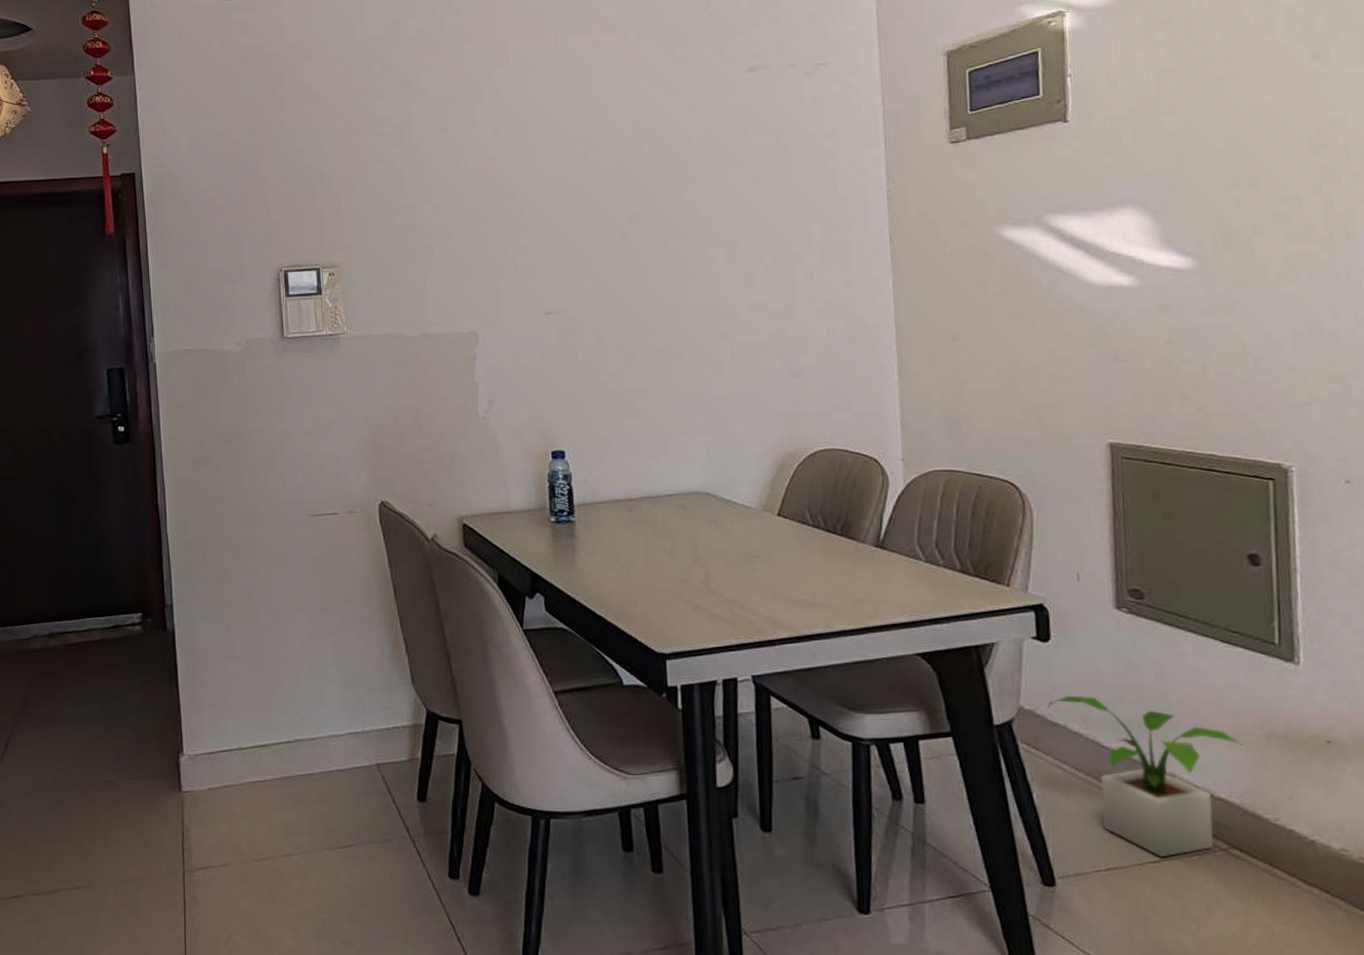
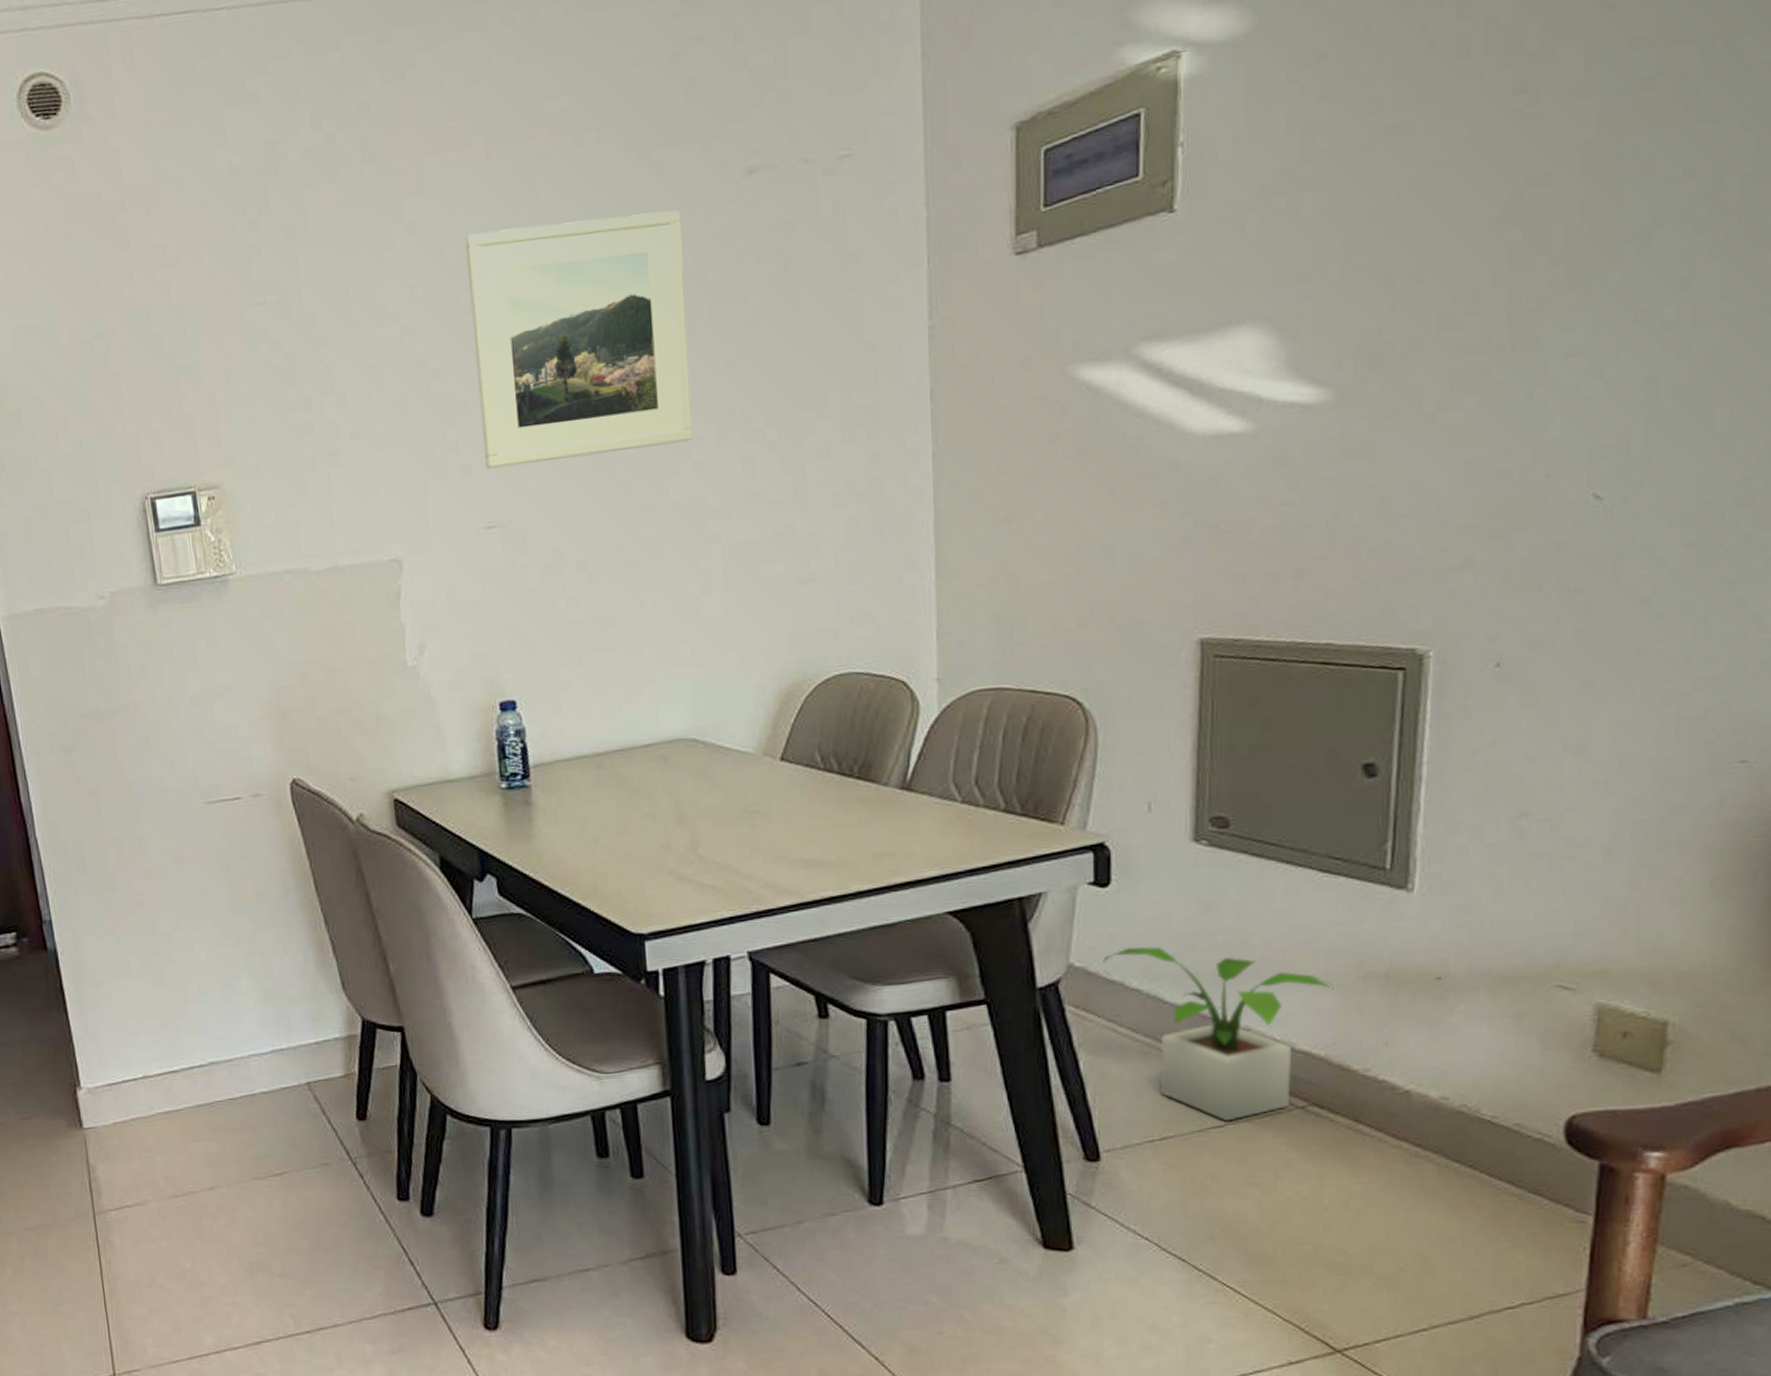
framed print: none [536,92,707,269] -> present [464,210,693,469]

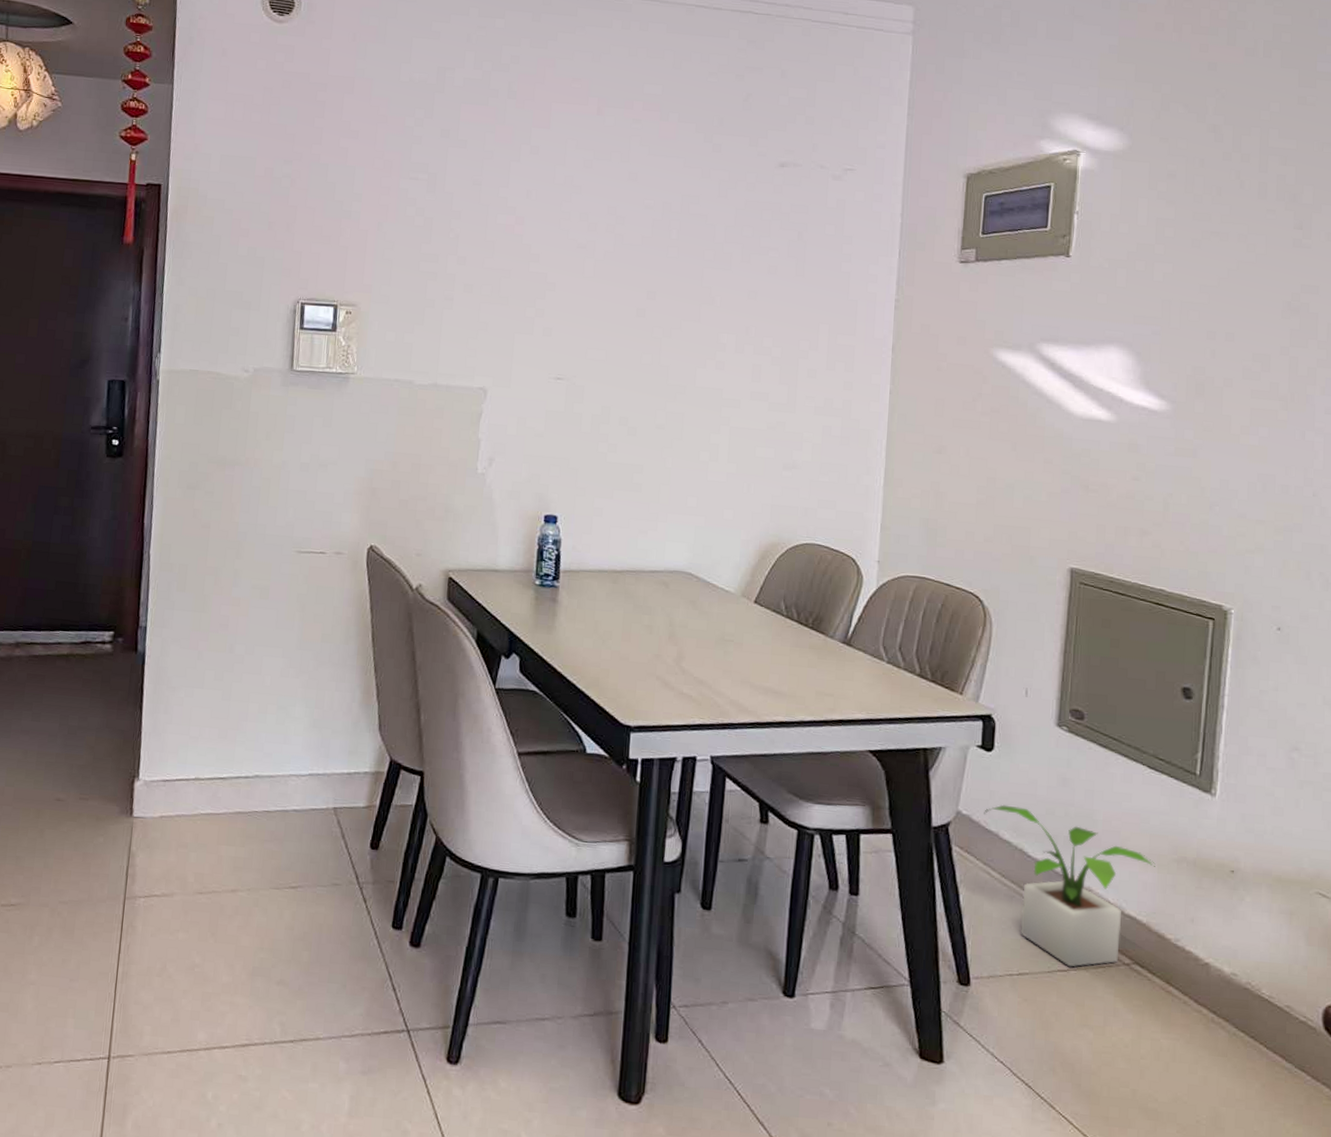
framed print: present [464,210,693,469] -> none [562,164,729,346]

